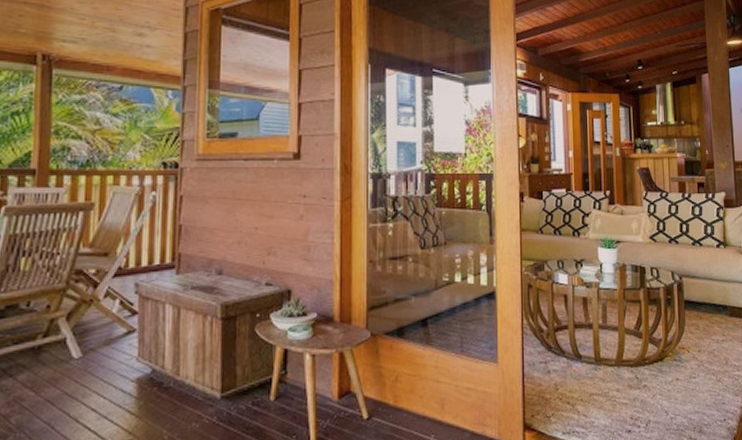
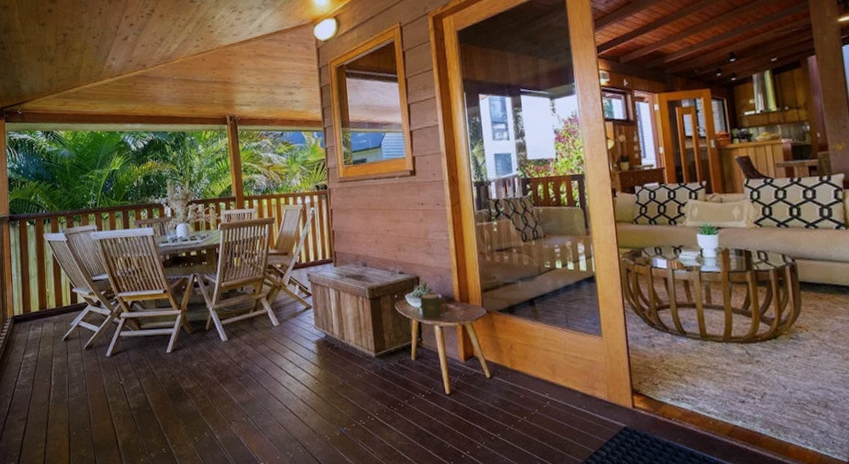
mug: none [289,311,324,346] -> present [420,293,448,320]

